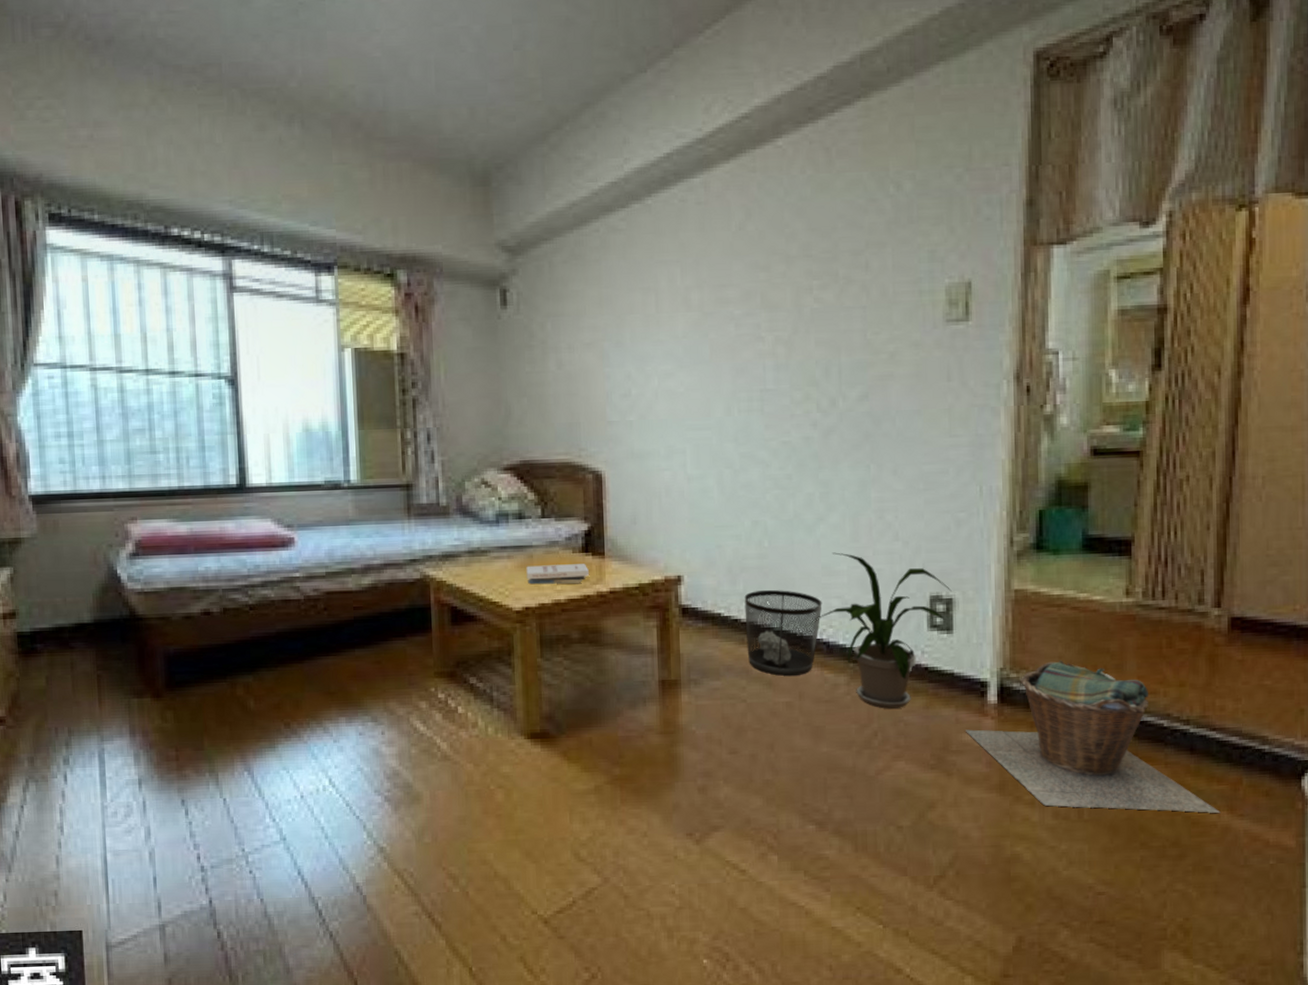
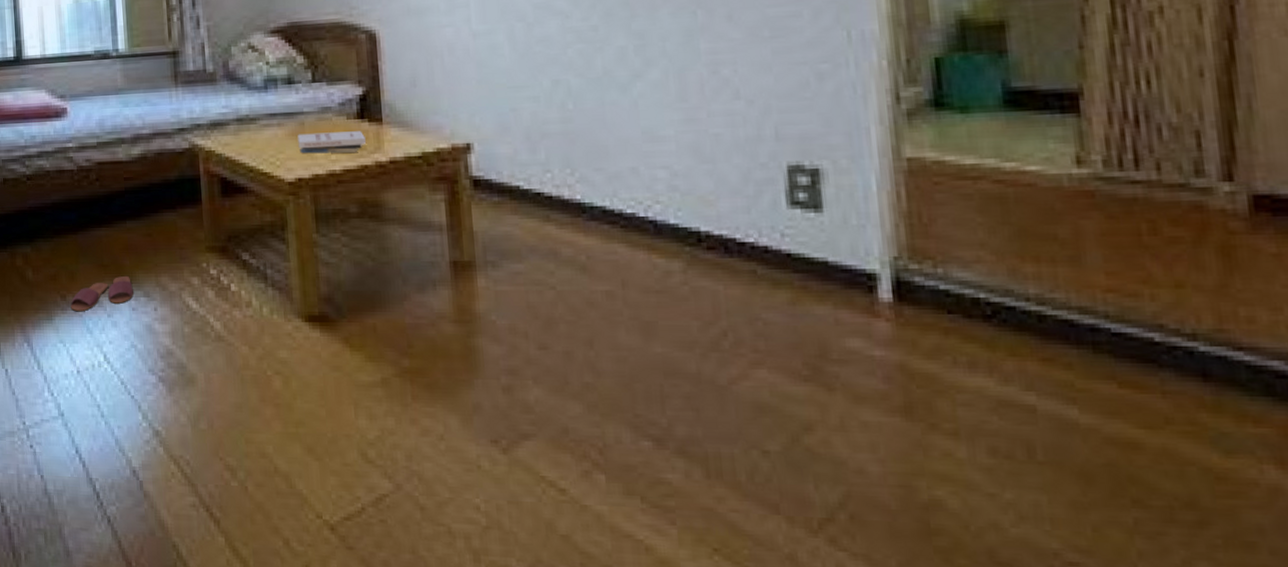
slippers: none [295,702,361,739] -> present [70,275,134,312]
waste bin: present [744,590,822,676] -> none [547,159,645,260]
house plant: present [811,552,952,709] -> none [632,114,817,303]
laundry basket: present [966,660,1221,814] -> none [850,248,1264,468]

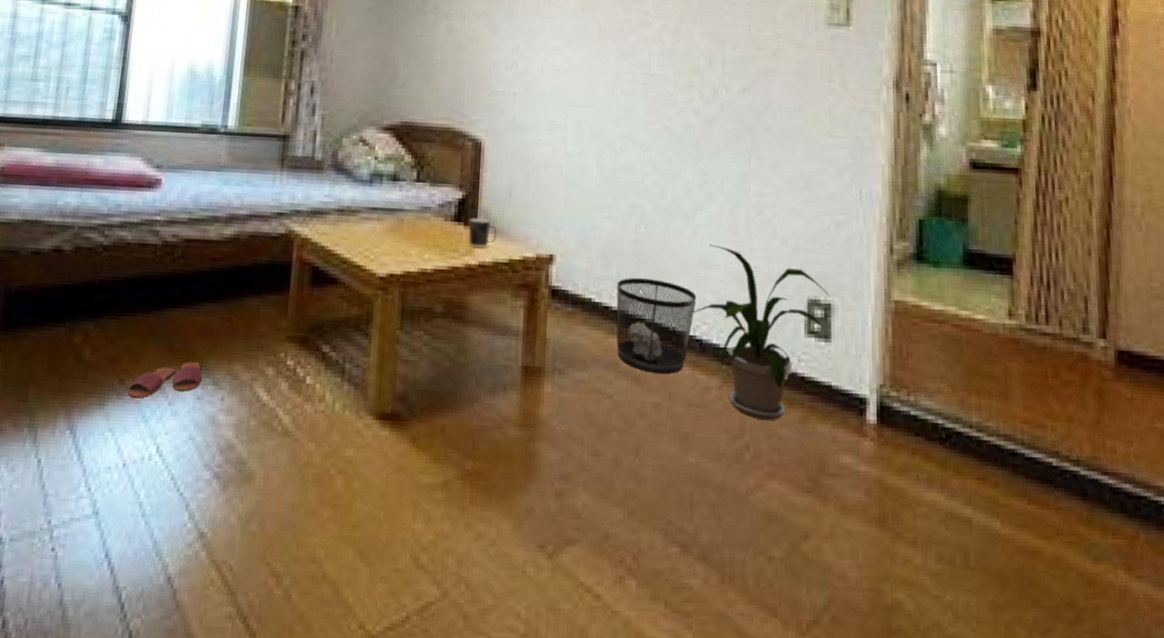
books: present [298,131,366,154] -> none [394,230,459,254]
mug: none [373,111,405,144] -> present [468,217,497,249]
waste bin: none [547,159,645,260] -> present [616,278,697,374]
house plant: none [632,114,817,303] -> present [684,244,830,420]

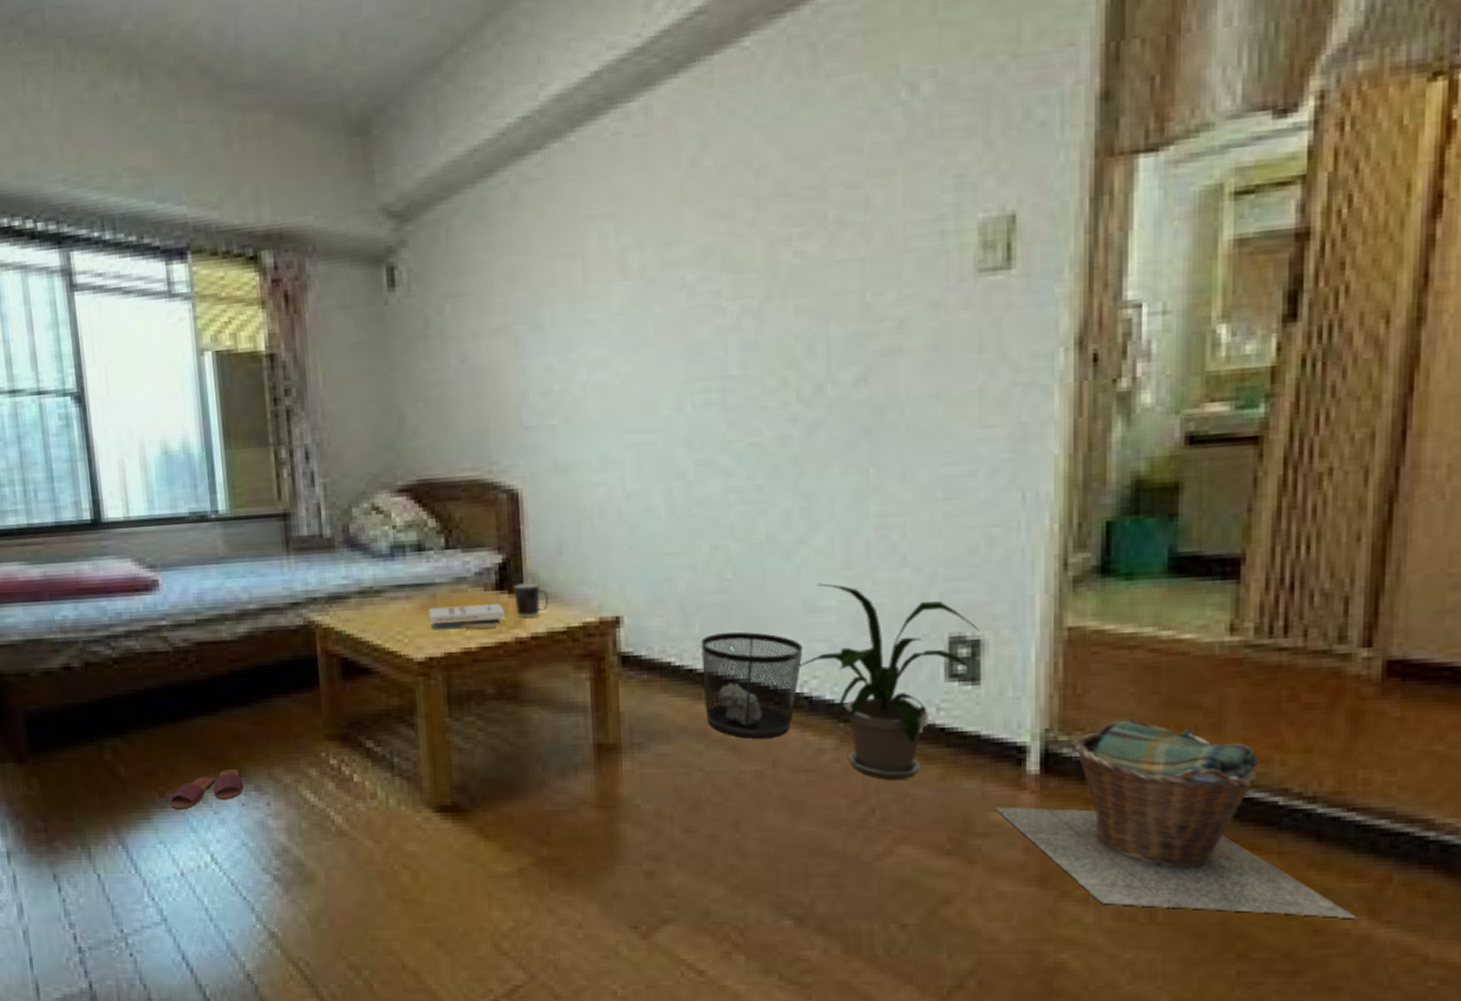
books: none [394,230,459,254] -> present [428,604,505,630]
laundry basket: none [843,381,1118,573] -> present [995,718,1357,920]

